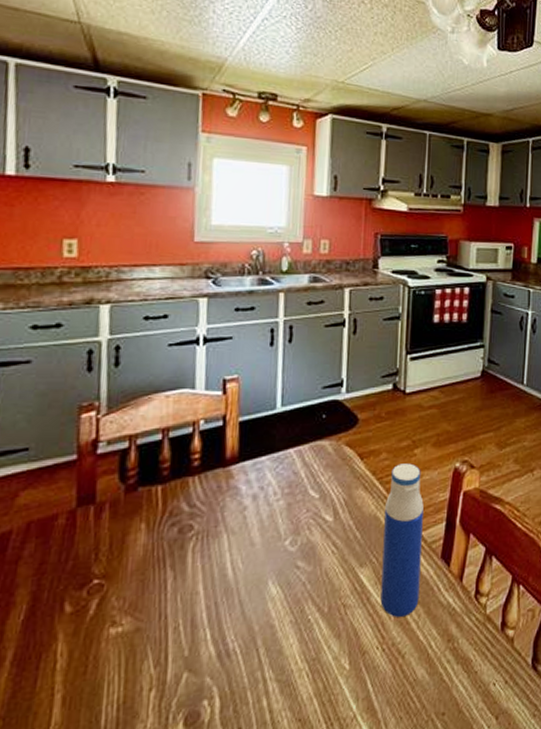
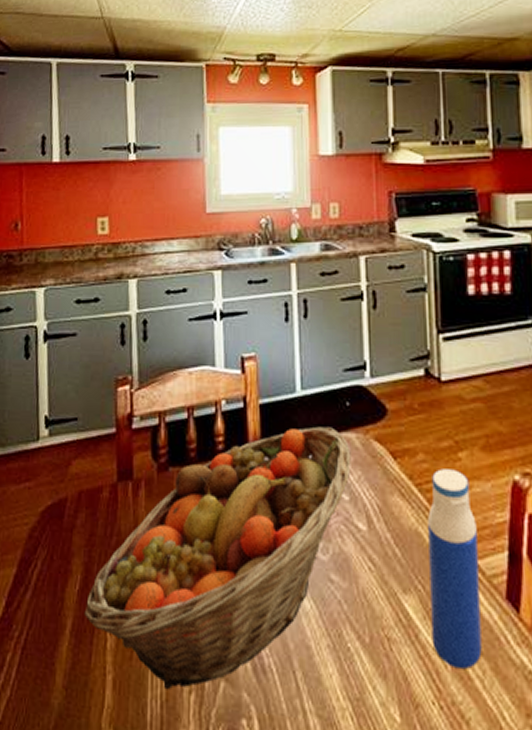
fruit basket: none [29,437,324,693] -> present [84,426,351,690]

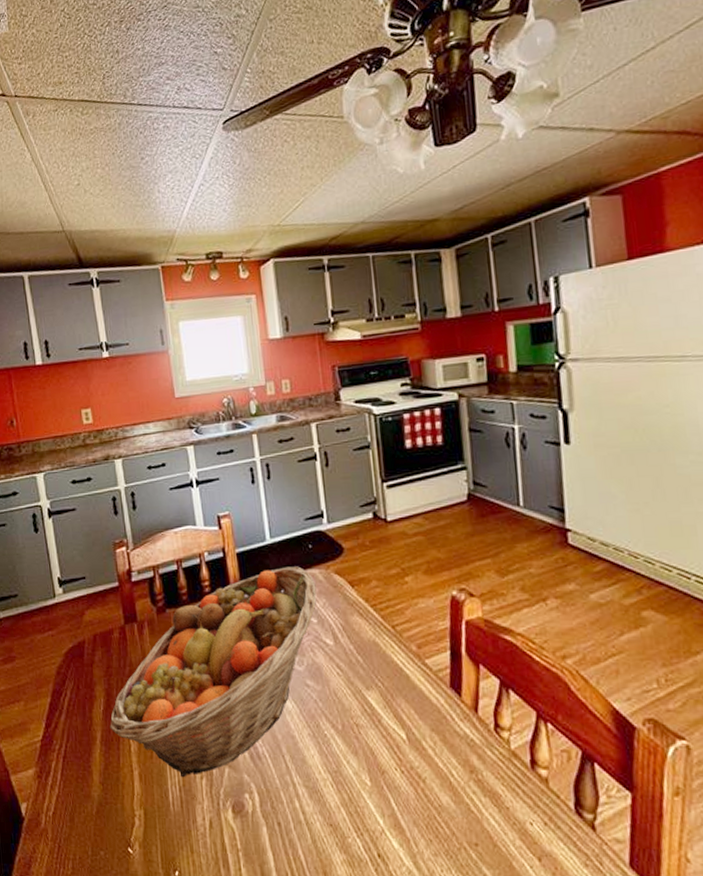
water bottle: present [428,468,482,669] -> none [383,591,433,742]

